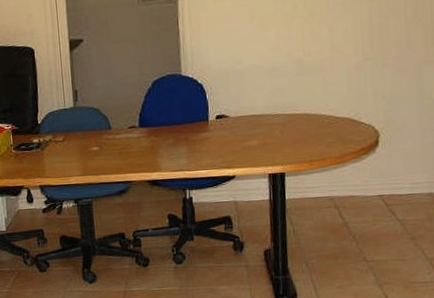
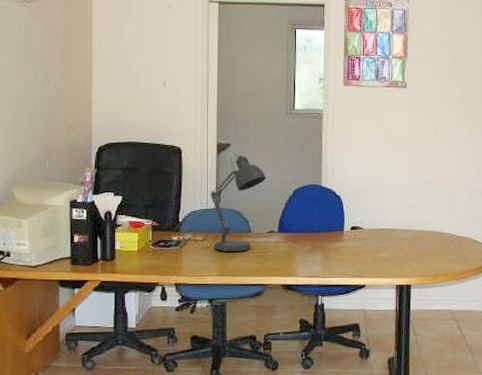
desk lamp: none [63,50,123,151] -> present [202,155,267,252]

